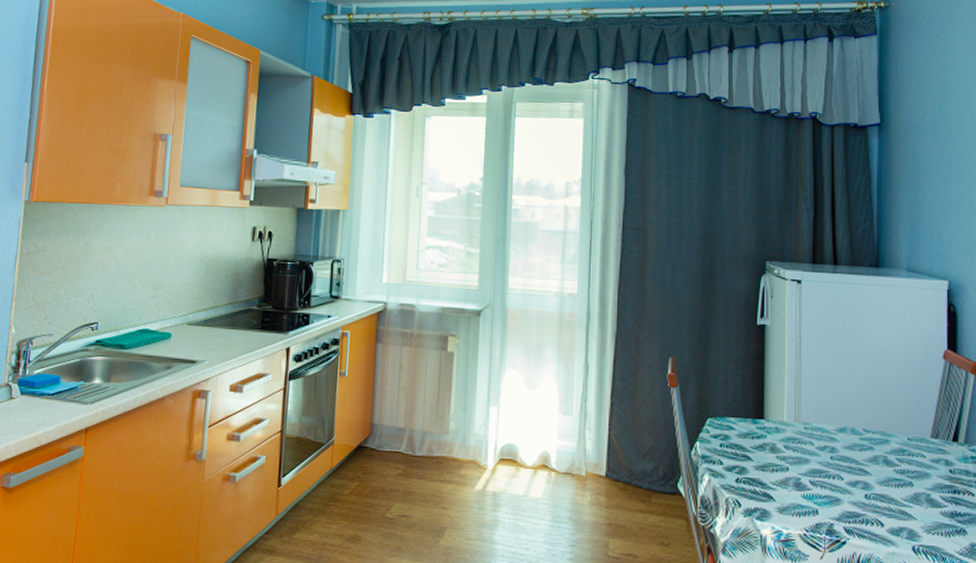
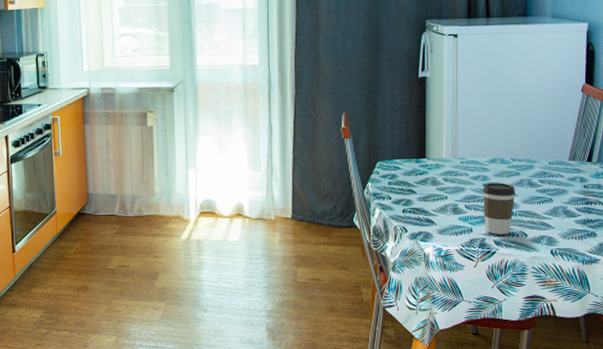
coffee cup: none [829,455,869,521] -> present [482,182,516,234]

